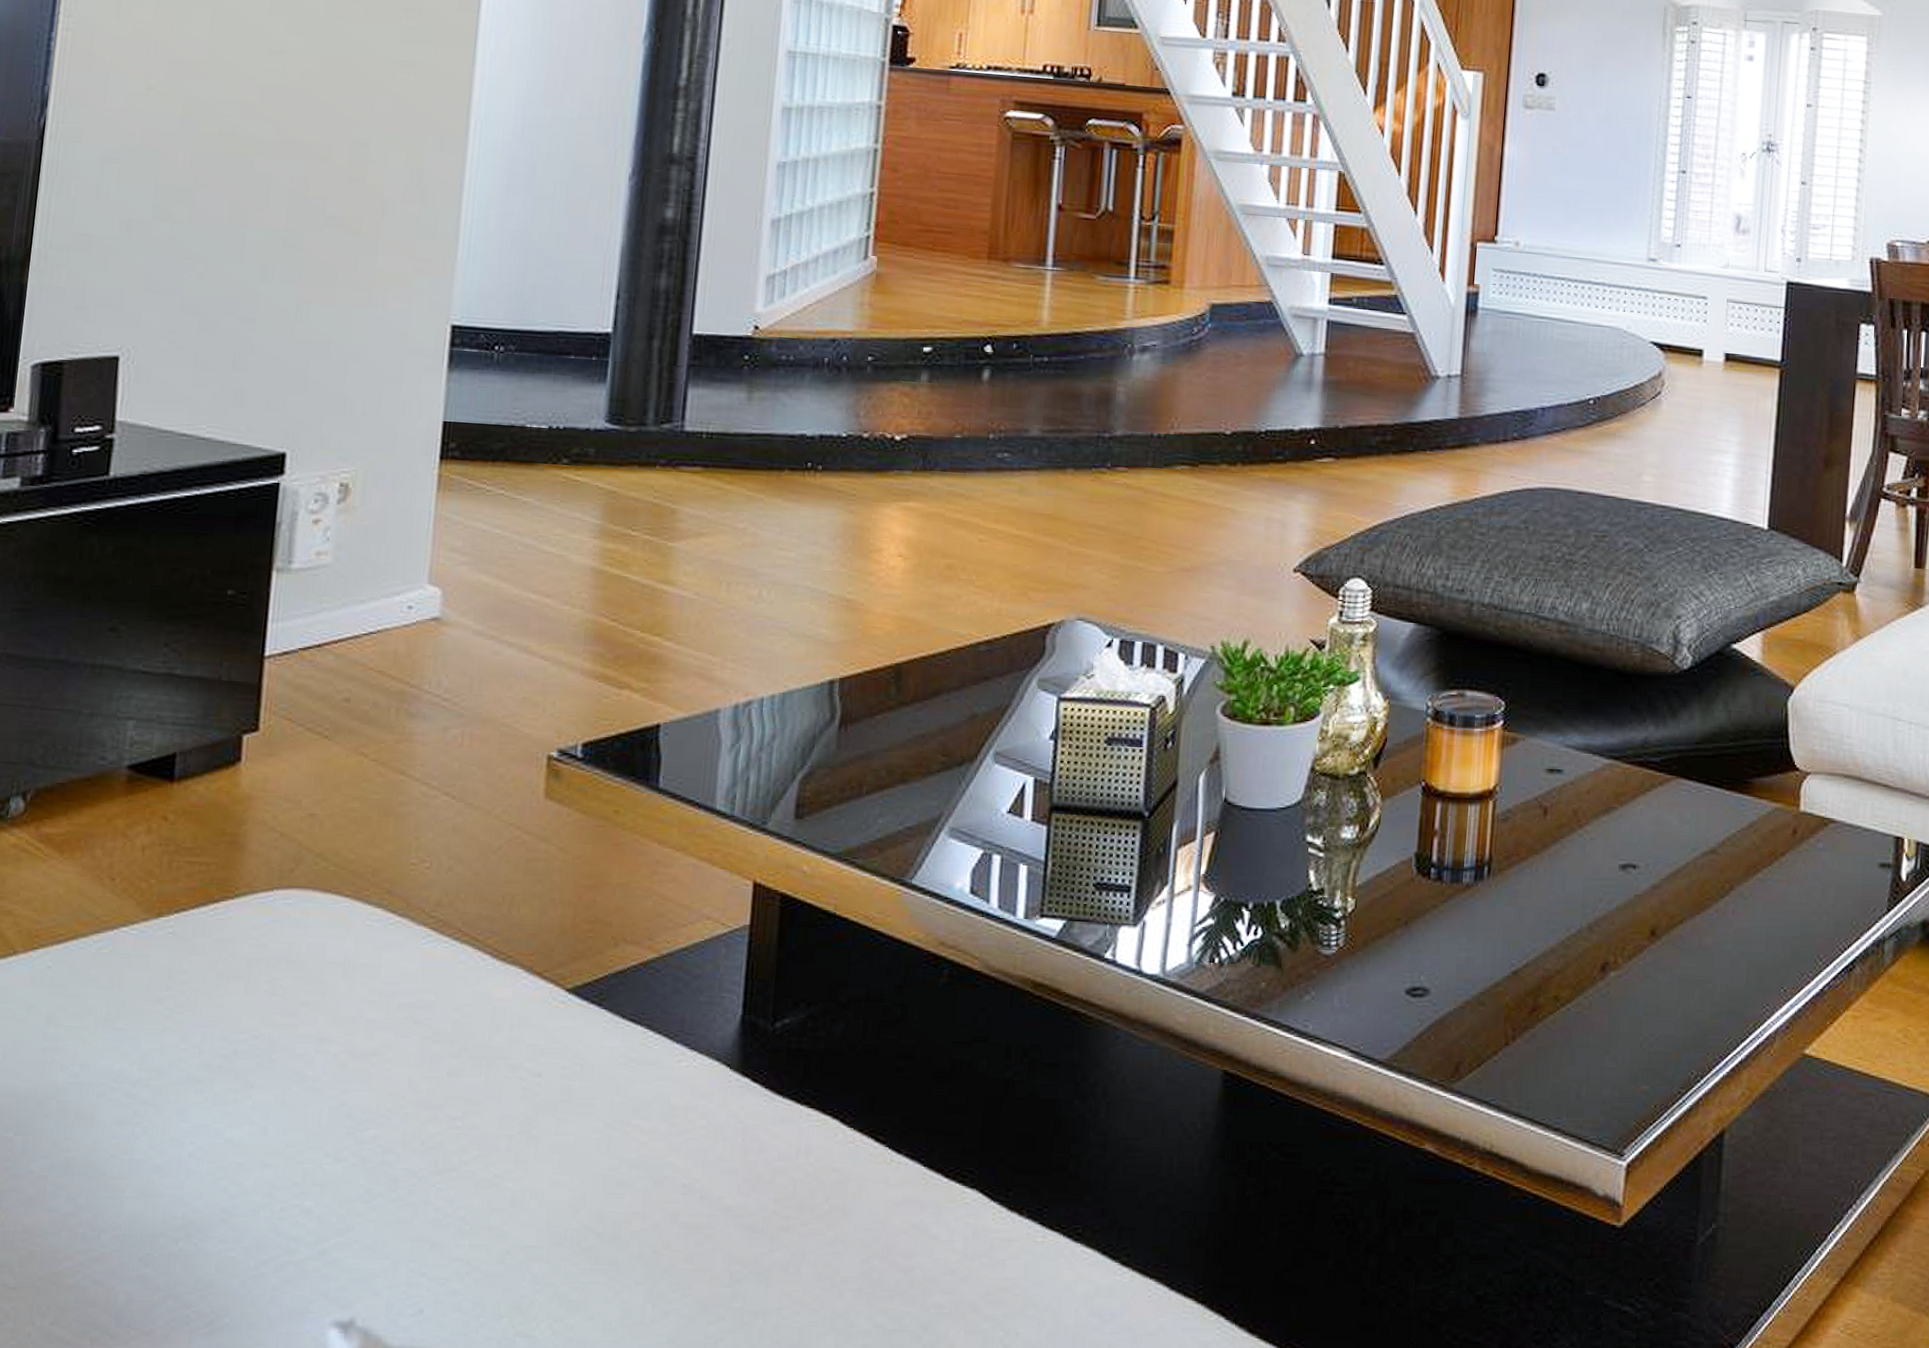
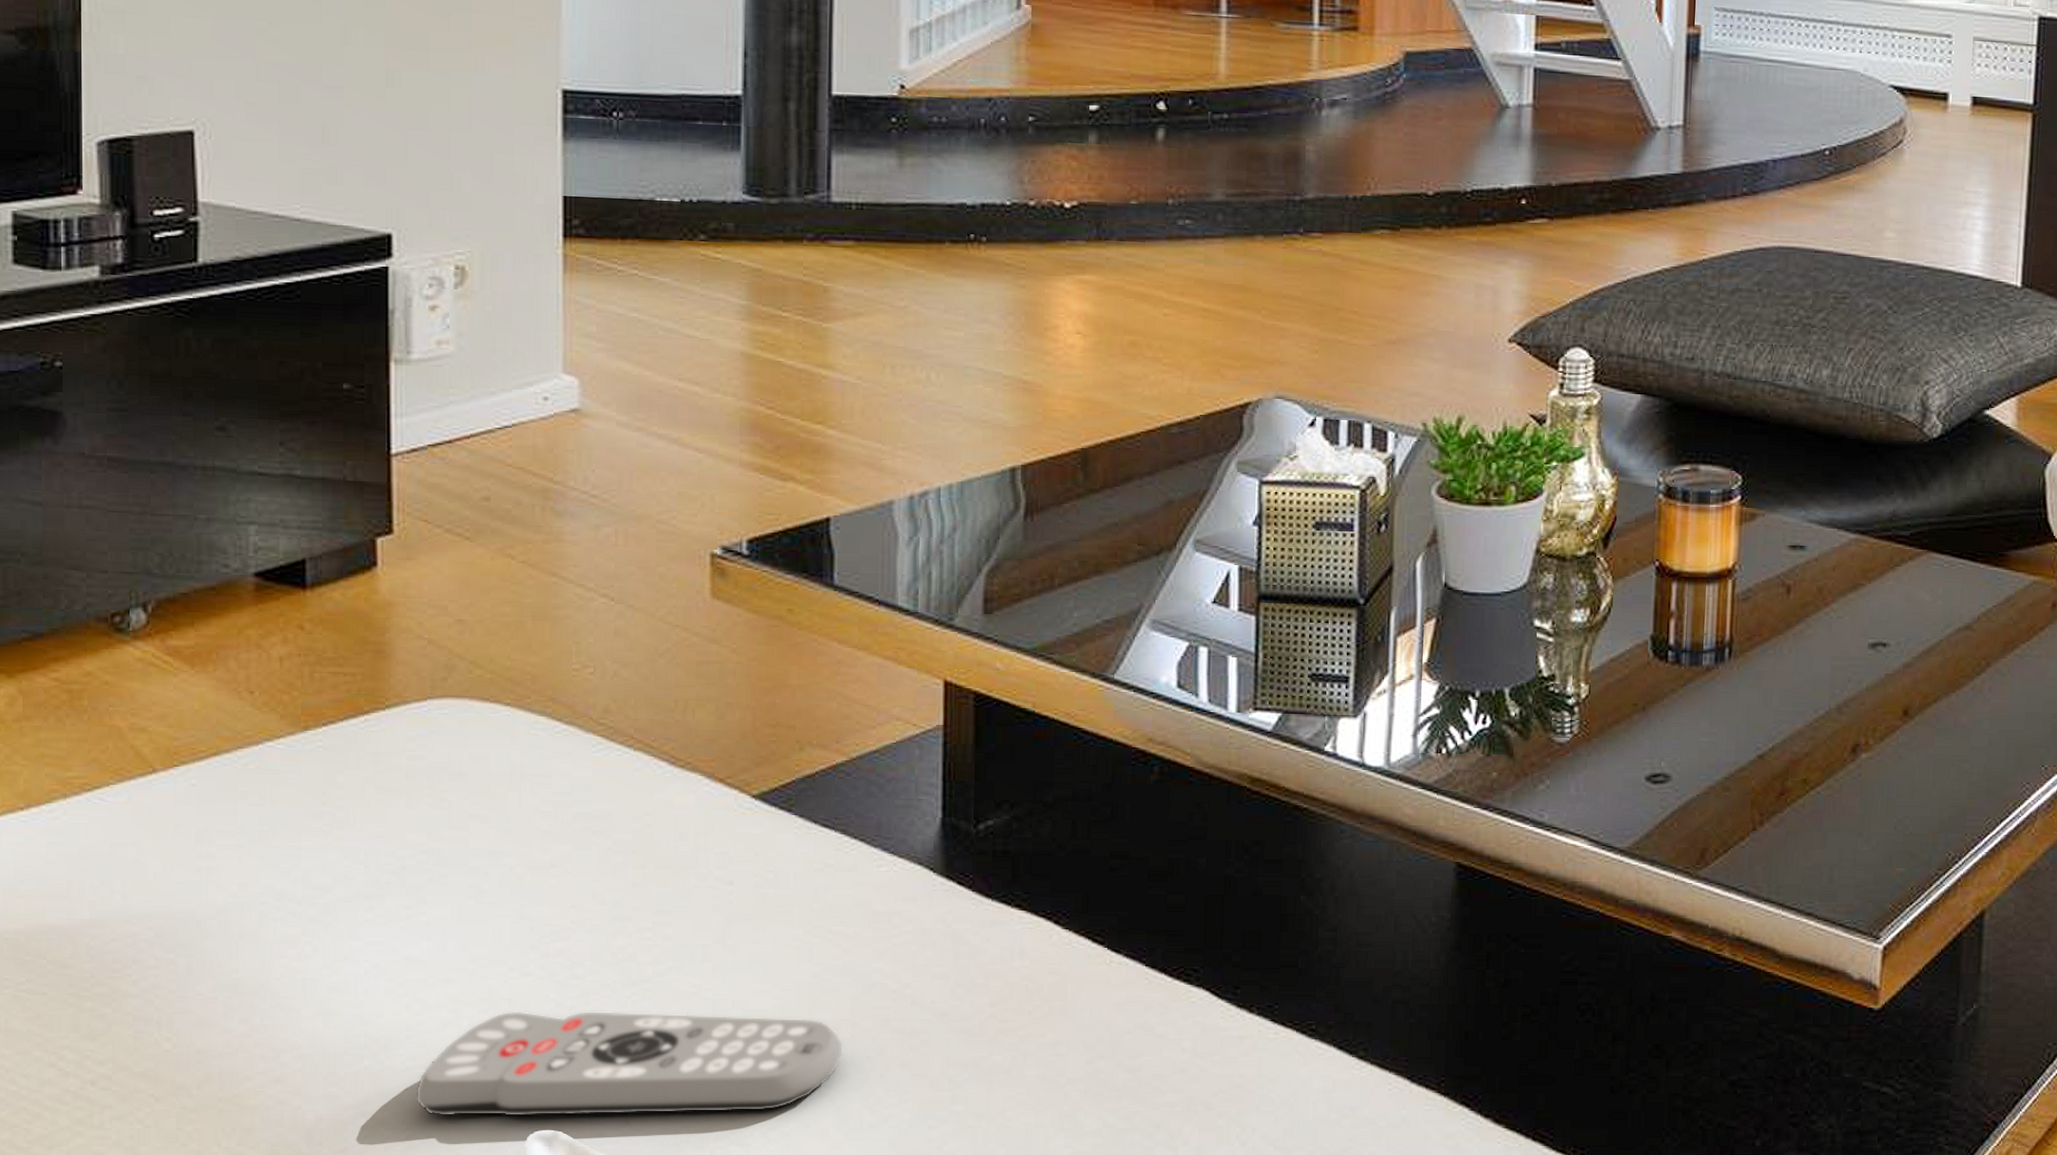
remote control: none [222,1196,632,1304] -> present [414,1010,843,1117]

